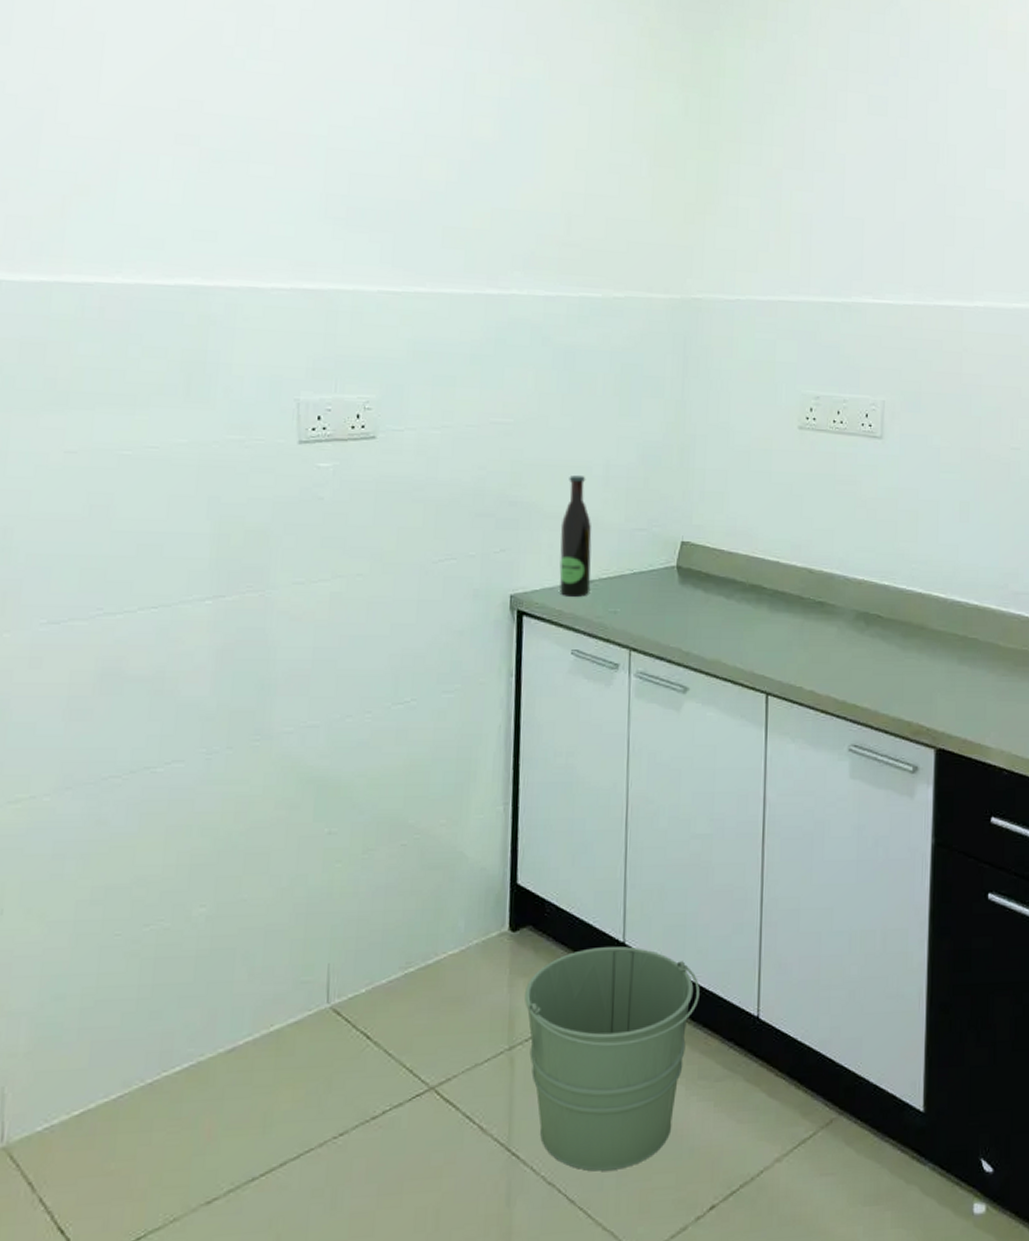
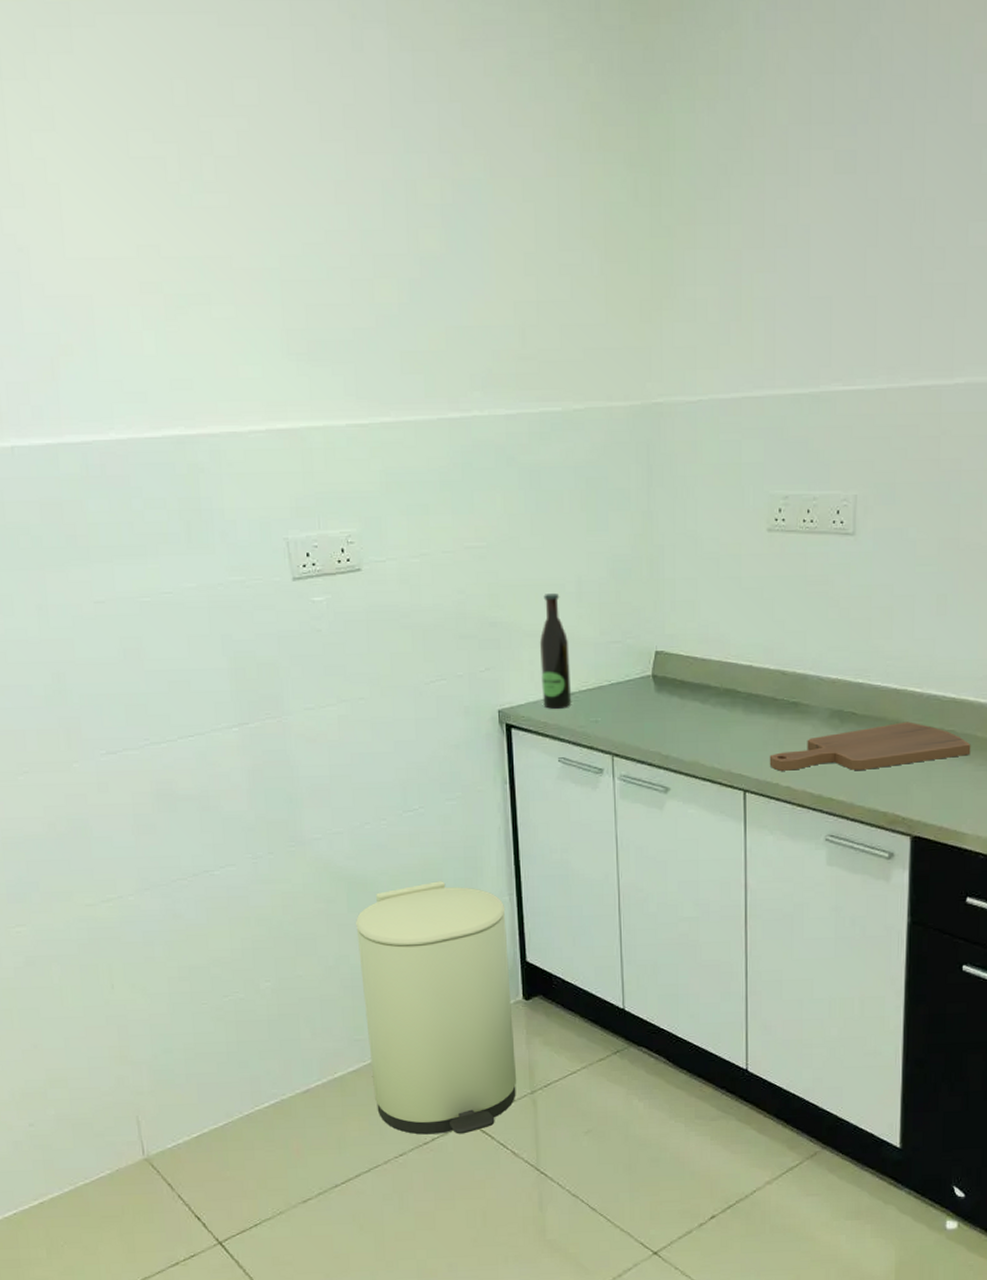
pedal bin: none [317,786,499,1107] -> present [356,881,516,1135]
bucket: present [525,946,700,1172] -> none [541,1012,693,1187]
cutting board: none [793,627,994,677] -> present [769,722,971,771]

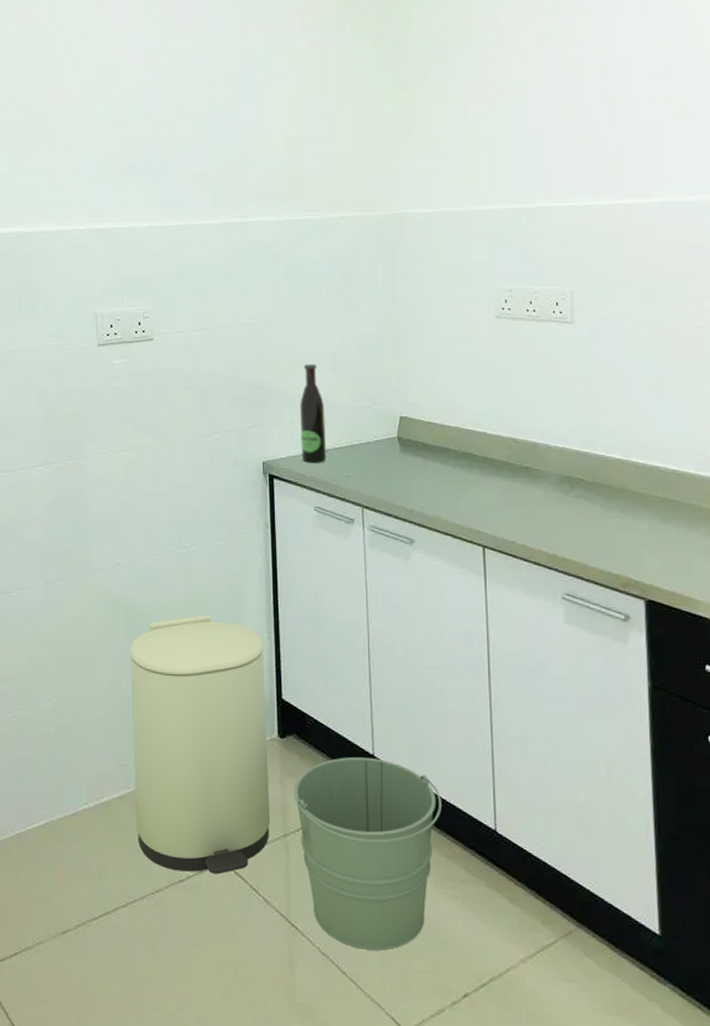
bucket: none [541,1012,693,1187] -> present [294,757,442,950]
cutting board: present [769,722,971,771] -> none [505,490,696,534]

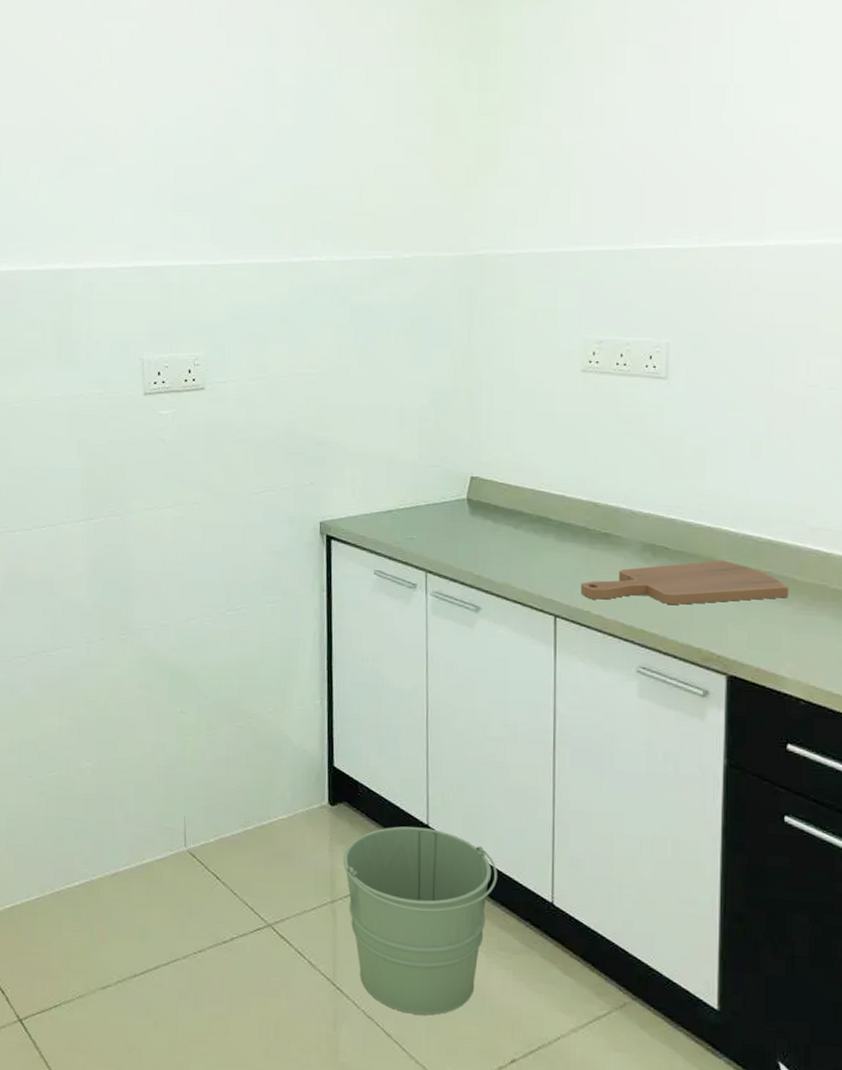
pedal bin: present [130,615,270,875] -> none [174,679,318,937]
bottle: present [299,363,327,463] -> none [361,417,390,524]
cutting board: none [505,490,696,534] -> present [580,560,789,605]

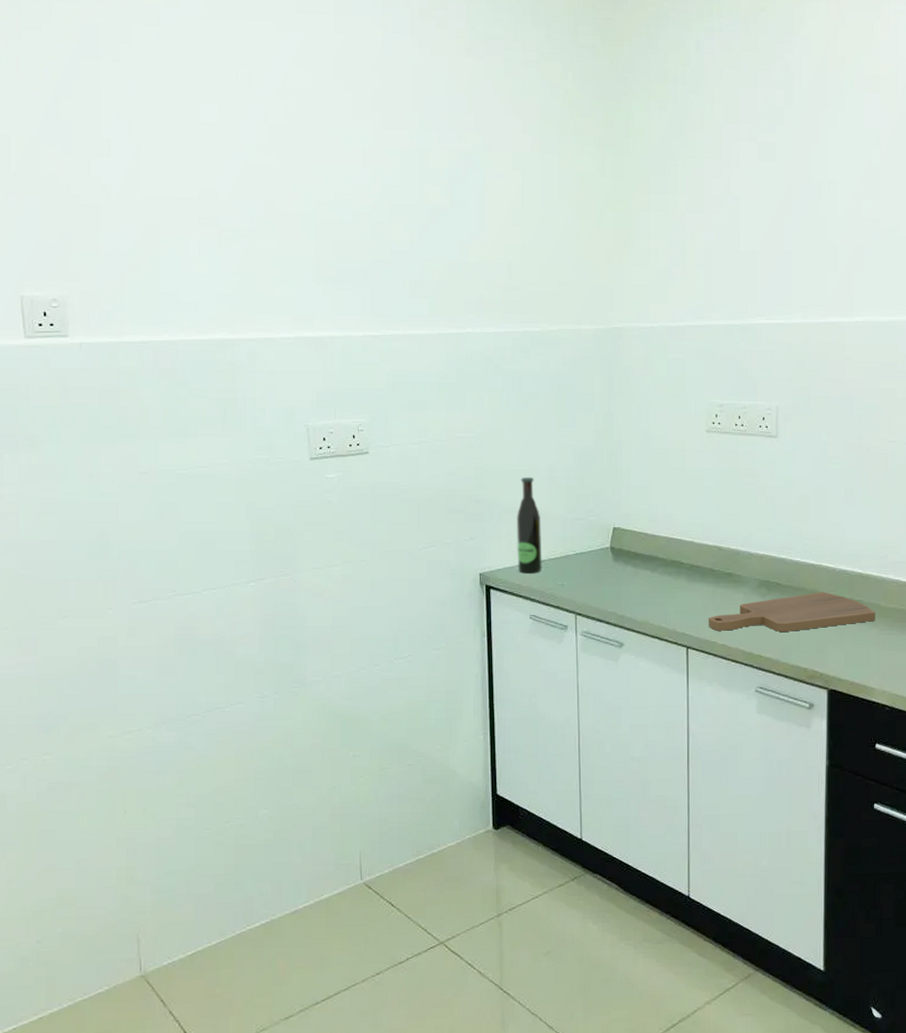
bucket: present [343,826,497,1016] -> none [507,842,642,1006]
bottle: none [361,417,390,524] -> present [516,476,542,573]

